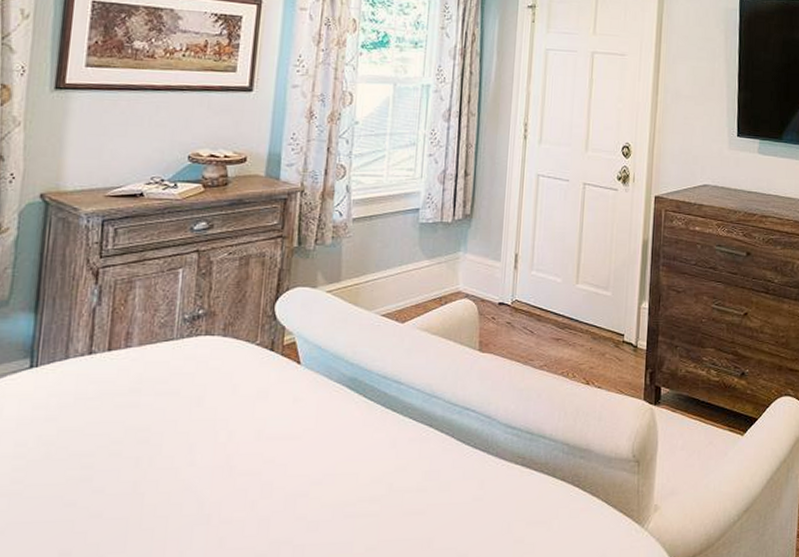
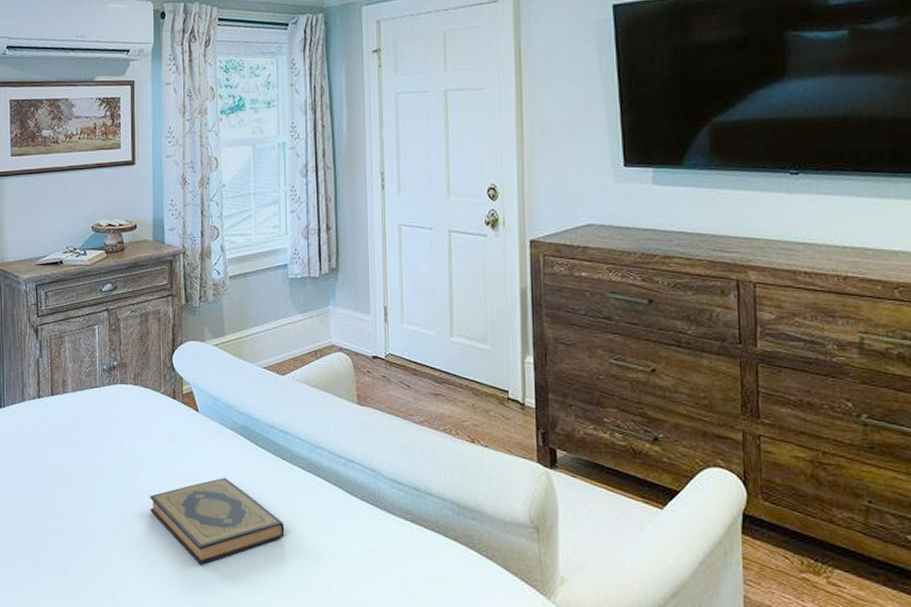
hardback book: none [227,434,388,534] -> present [150,477,285,565]

